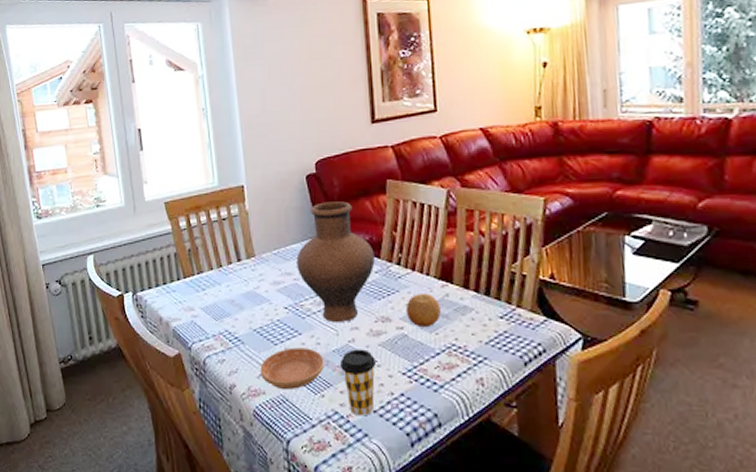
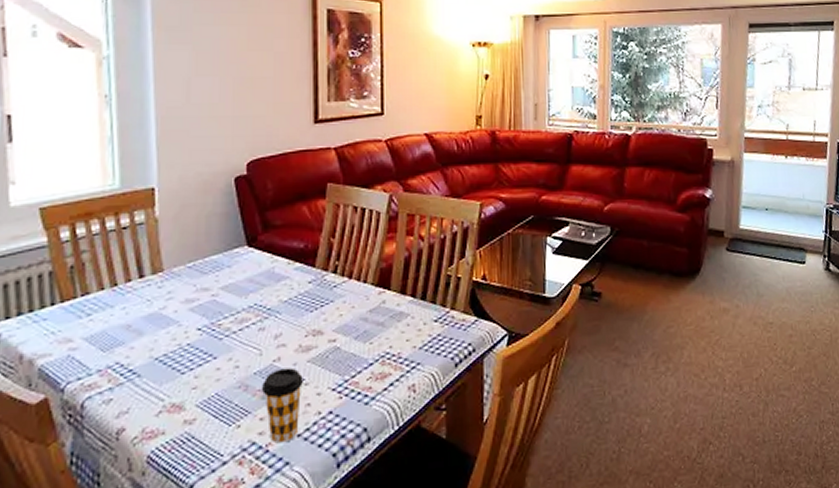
saucer: present [260,347,324,389] -> none [159,373,243,426]
vase: present [296,201,375,322] -> none [216,206,309,341]
fruit: present [405,292,441,328] -> none [339,301,376,339]

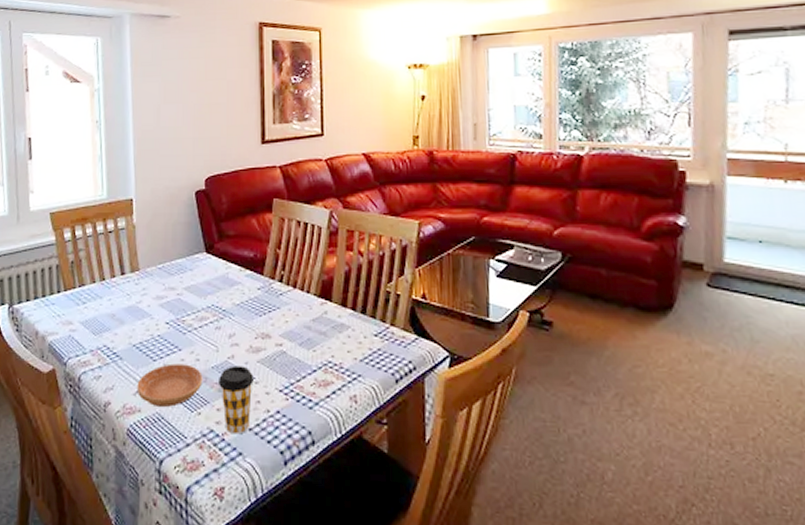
saucer: none [159,373,243,426] -> present [137,363,203,407]

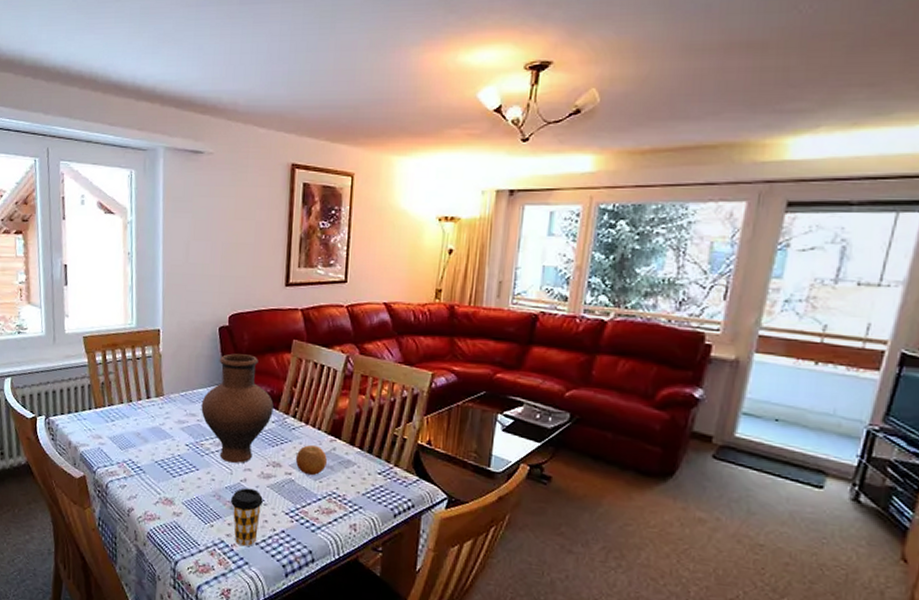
saucer: present [137,363,203,407] -> none [157,481,217,518]
vase: none [181,218,258,338] -> present [201,353,274,463]
fruit: none [285,310,319,345] -> present [295,444,327,476]

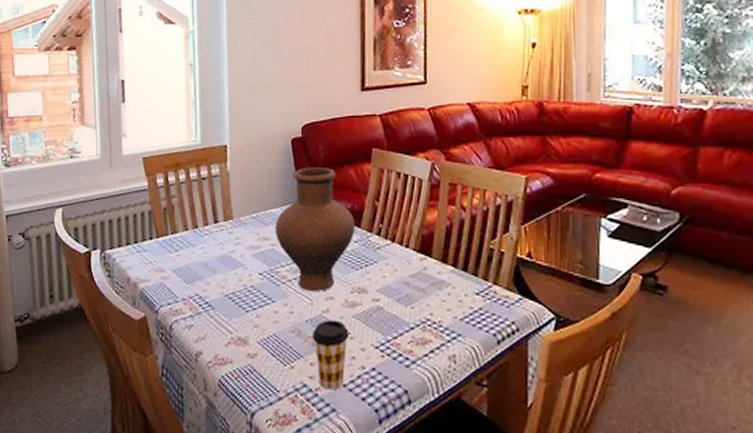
fruit: present [295,444,327,476] -> none [382,265,417,301]

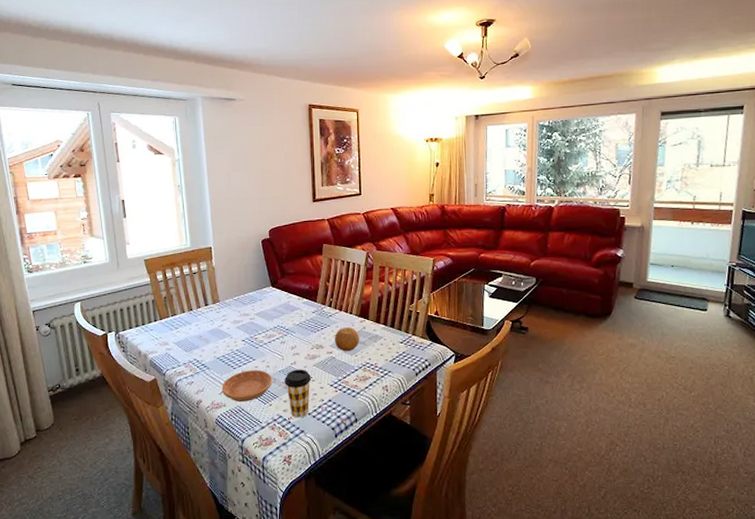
saucer: none [229,315,296,360] -> present [221,370,272,401]
vase: present [275,167,355,291] -> none [252,260,313,350]
fruit: none [382,265,417,301] -> present [334,326,359,352]

